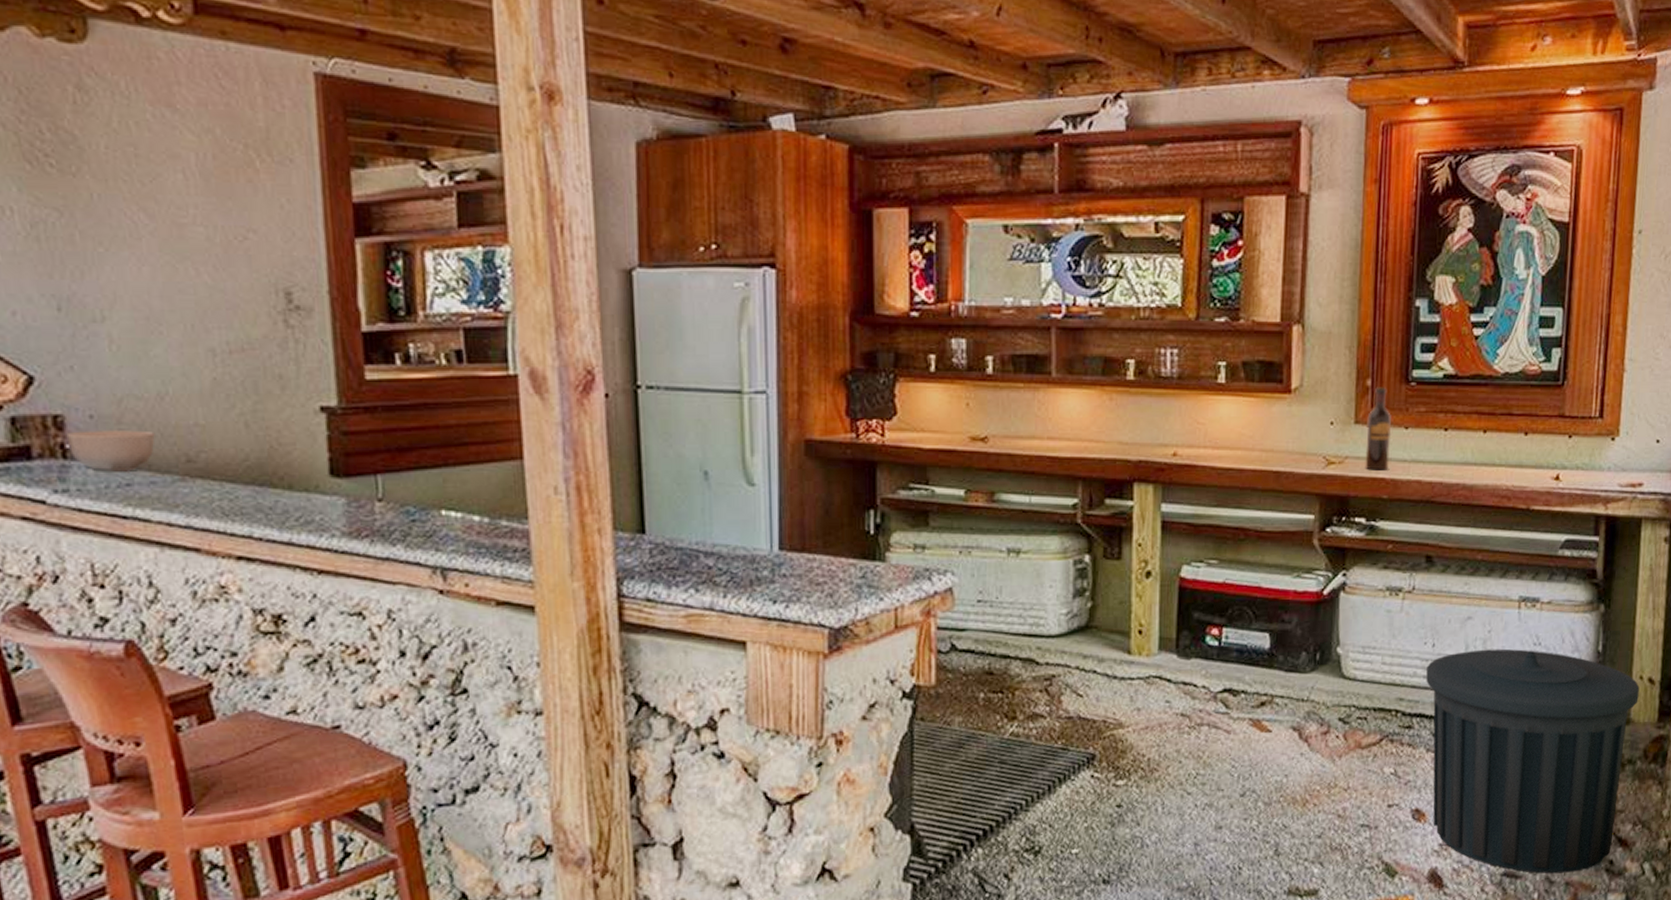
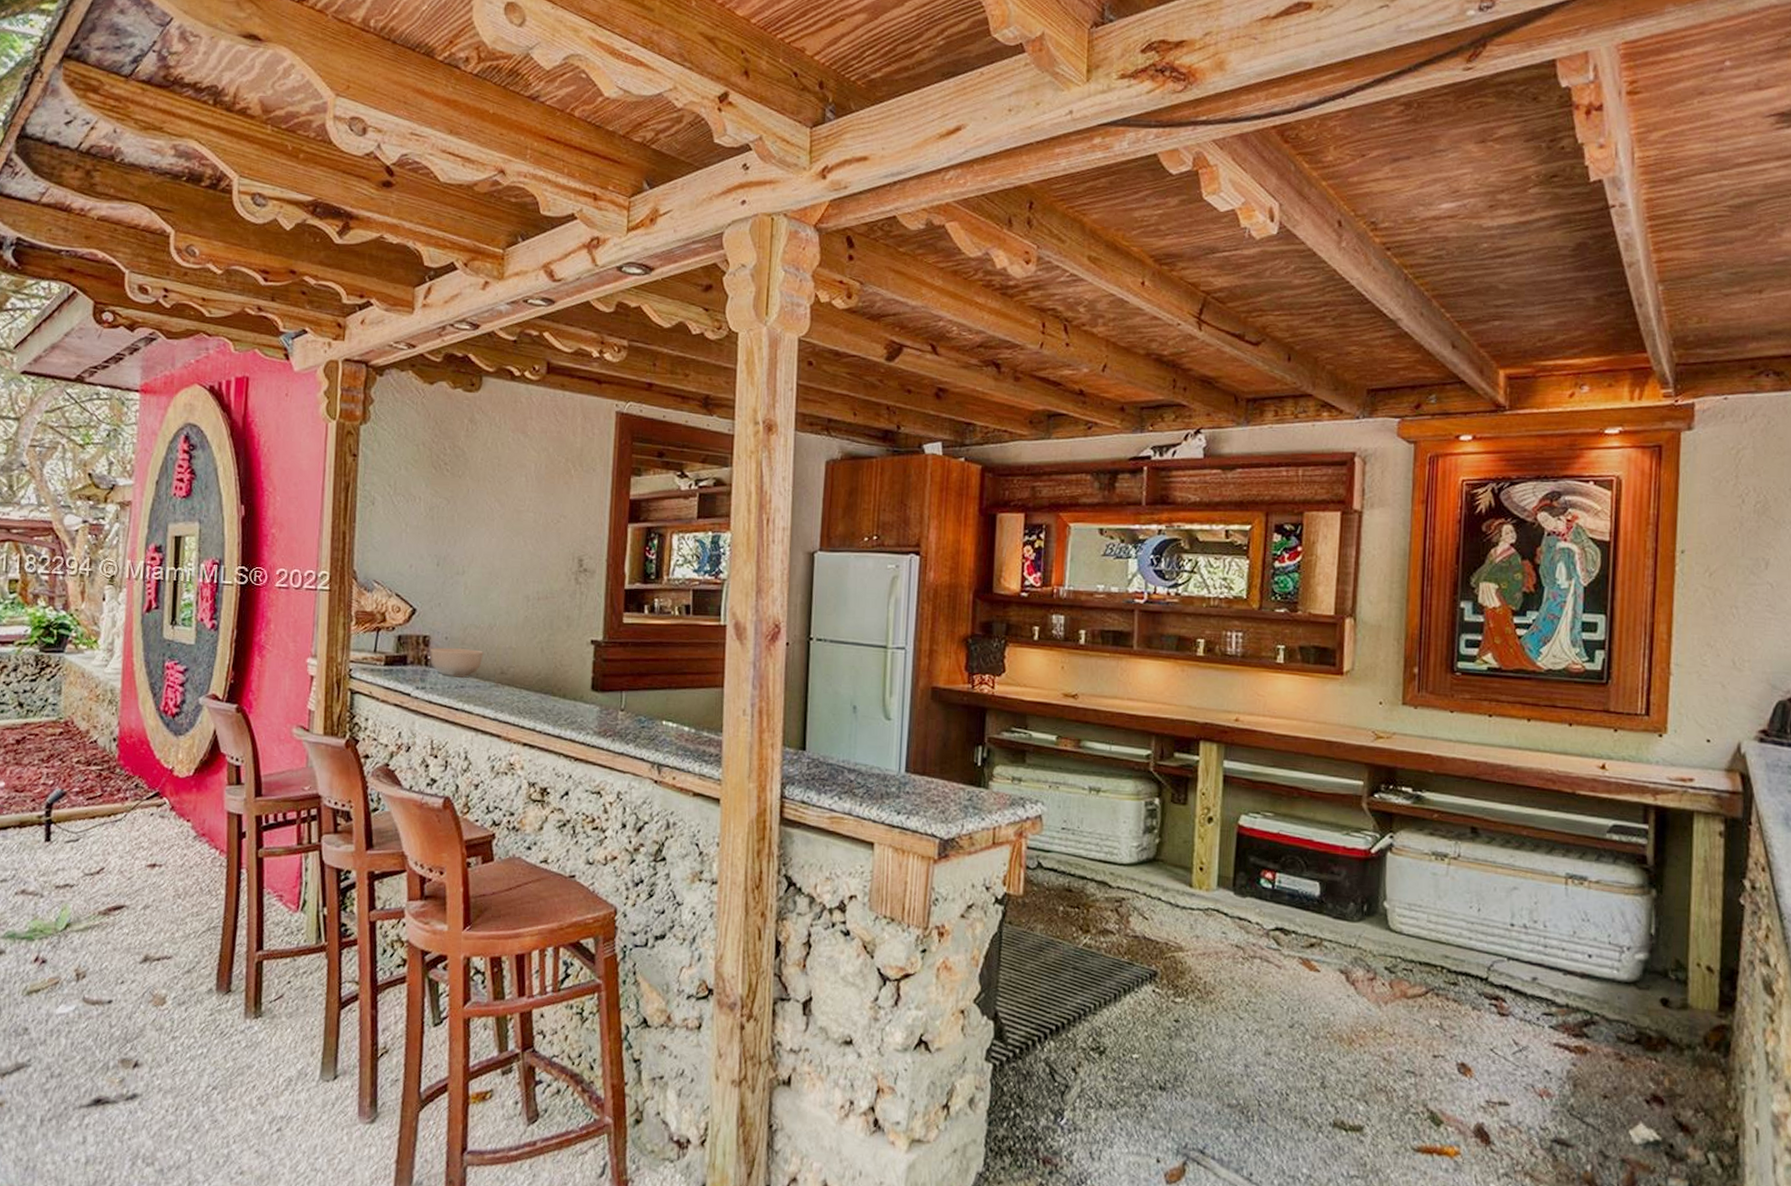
wine bottle: present [1365,387,1392,470] -> none [1412,675,1437,748]
trash can: present [1426,648,1640,874] -> none [1471,919,1697,1150]

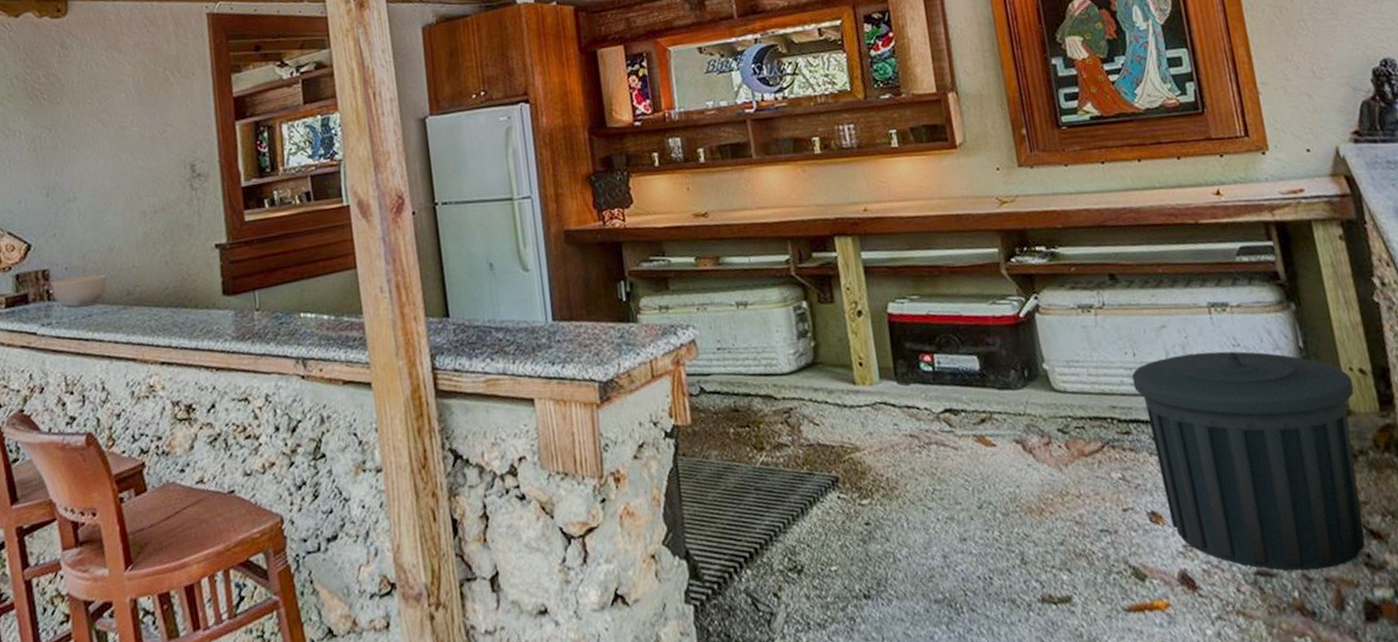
trash can: none [1471,919,1697,1150] -> present [1132,351,1365,571]

